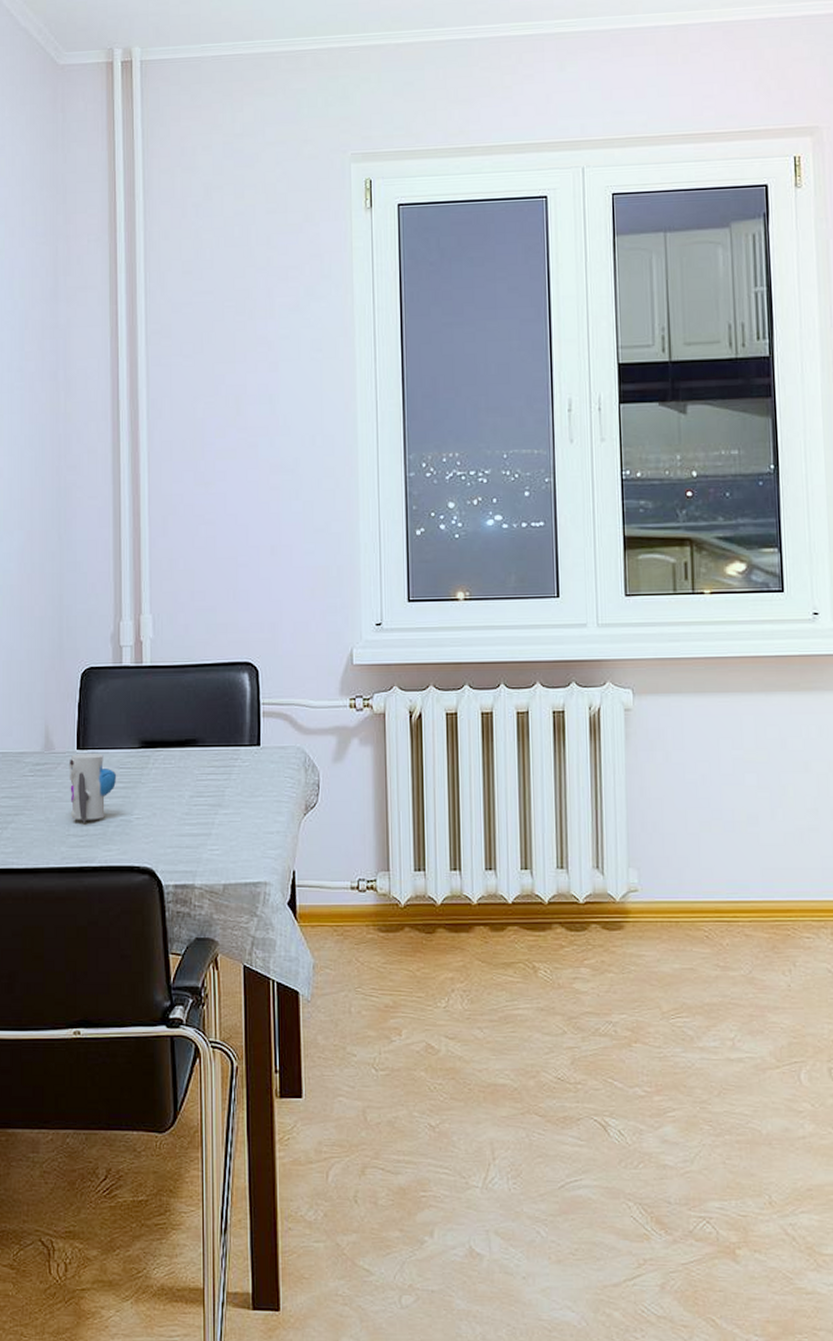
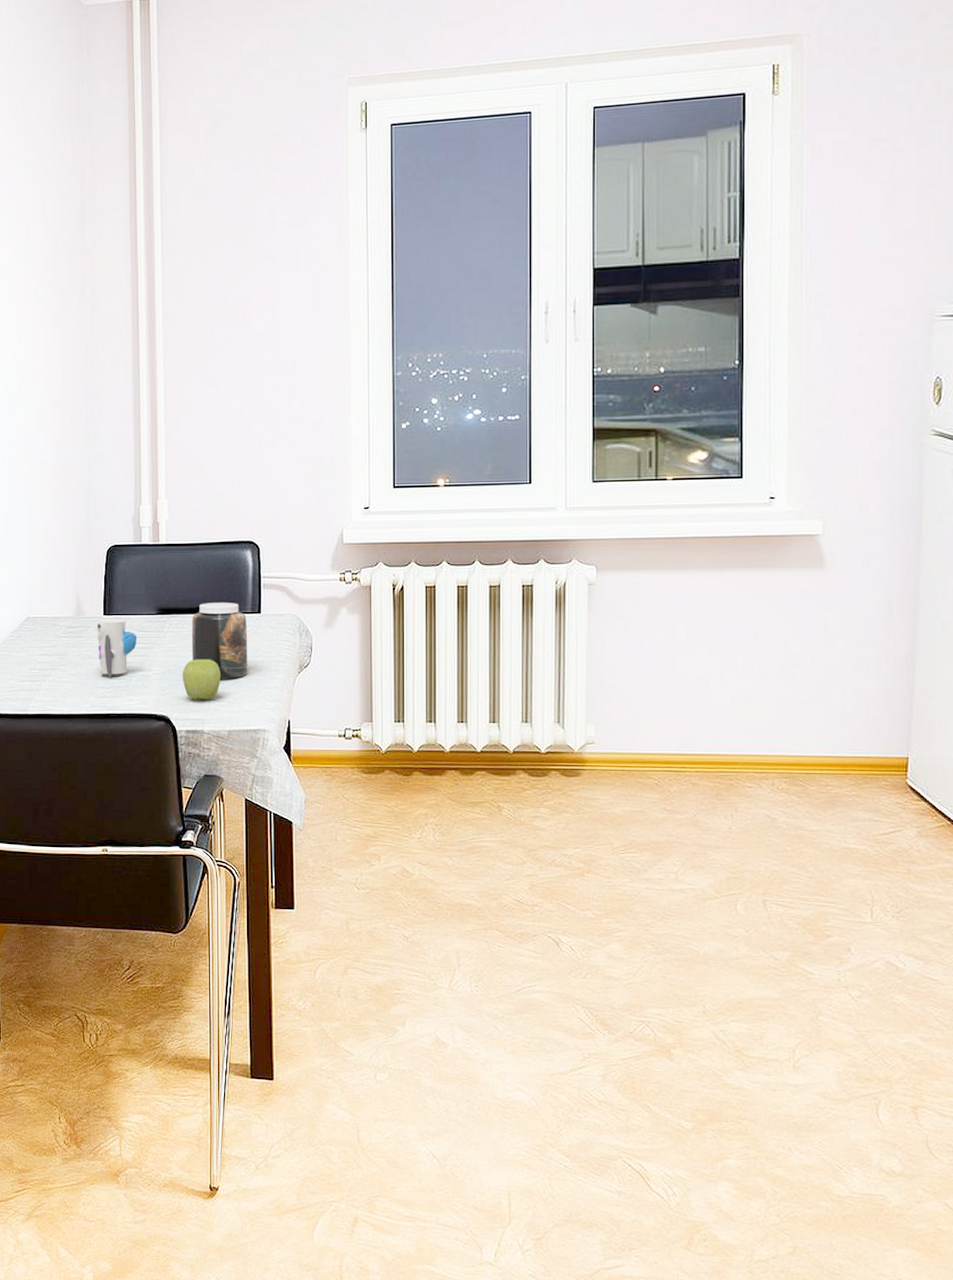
apple: none [169,800,214,848] -> present [182,659,221,700]
jar: none [180,734,246,822] -> present [191,603,248,678]

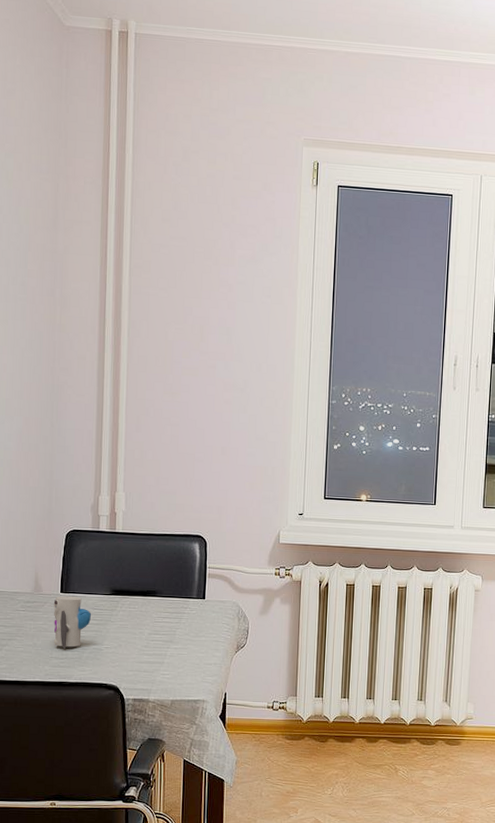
apple: present [182,659,221,700] -> none [131,636,167,672]
jar: present [191,603,248,678] -> none [141,587,193,655]

